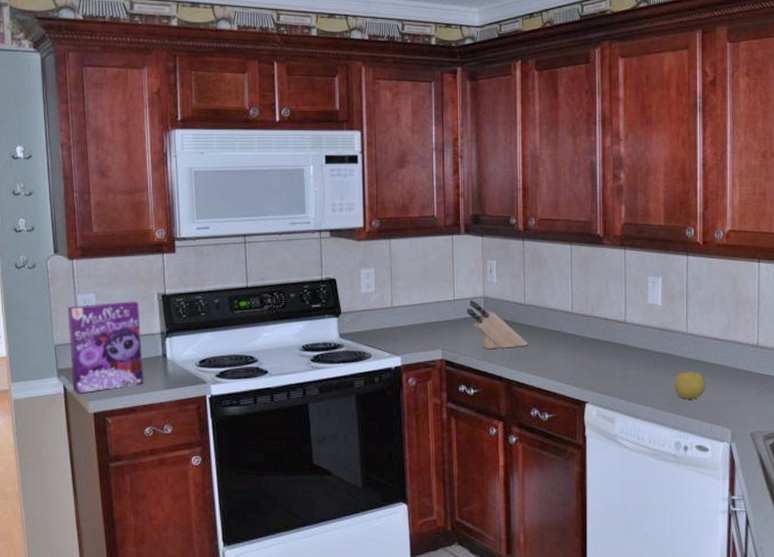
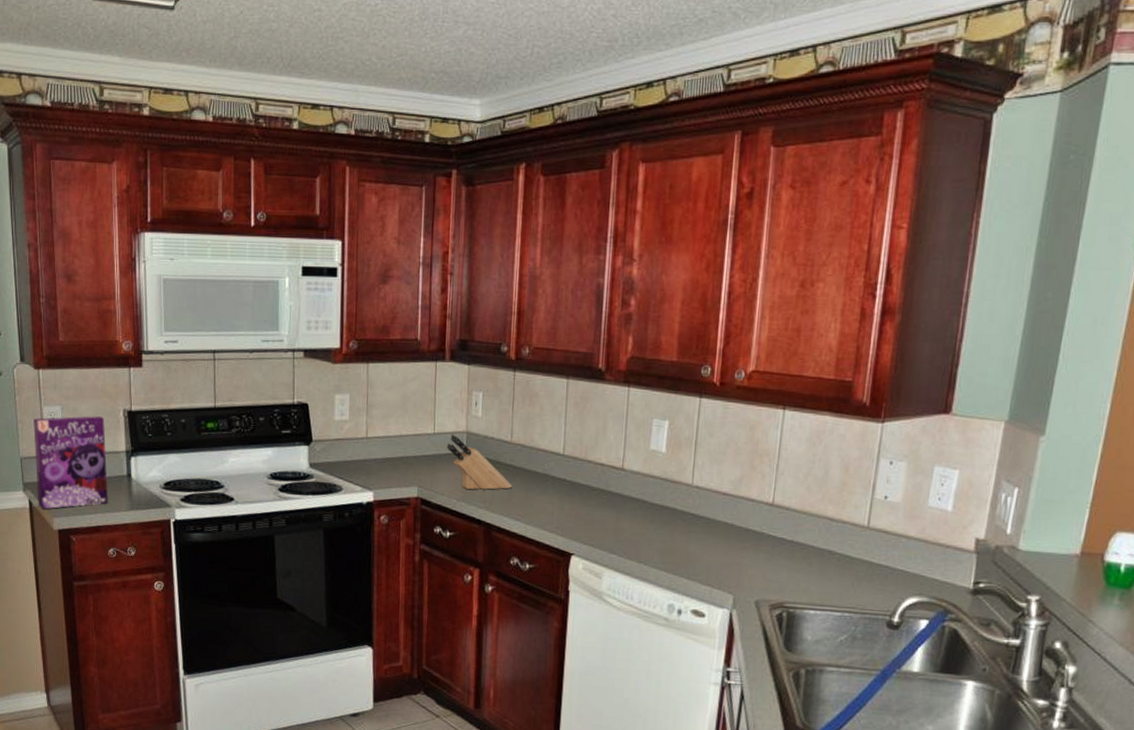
fruit: present [674,372,706,399] -> none [672,528,710,559]

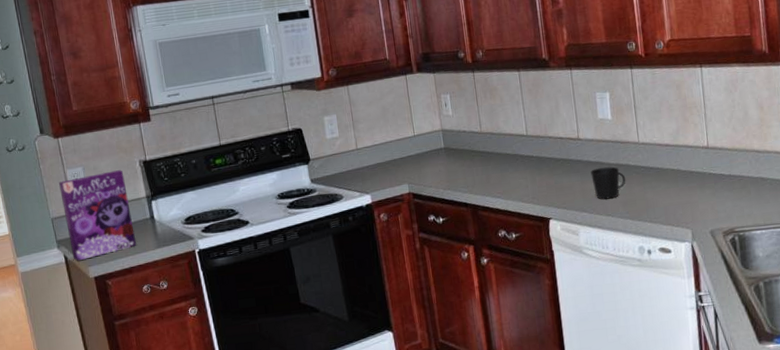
knife block: present [447,434,513,490] -> none [427,133,489,179]
cup: none [629,506,669,544] -> present [591,167,626,200]

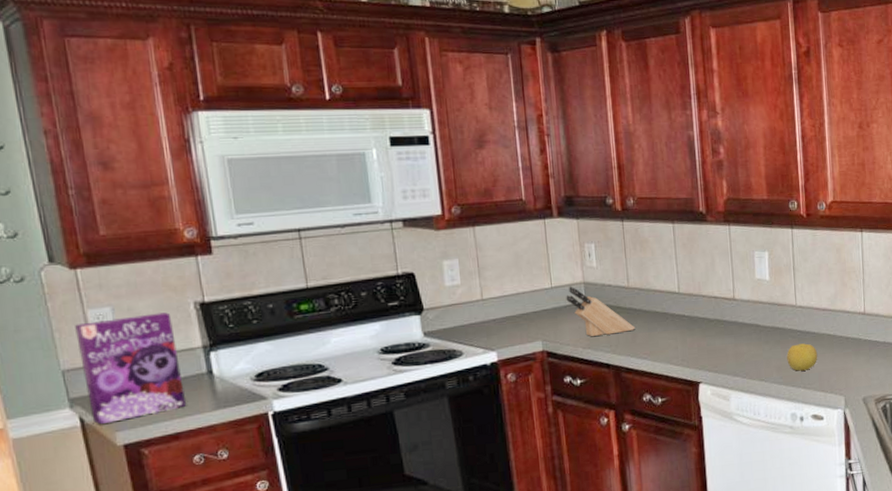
knife block: none [427,133,489,179] -> present [566,286,636,337]
cup: present [591,167,626,200] -> none [745,329,781,364]
fruit: none [632,179,663,206] -> present [787,343,818,371]

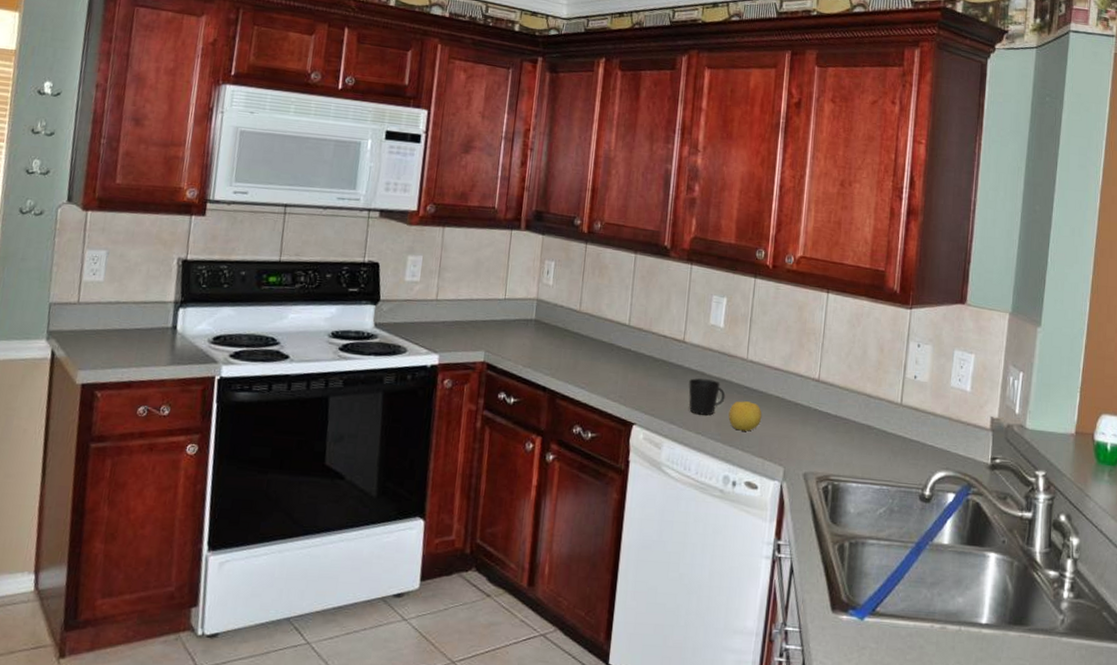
cereal box: present [75,312,187,425] -> none [62,262,155,361]
knife block: present [566,286,636,337] -> none [516,300,579,357]
cup: none [745,329,781,364] -> present [688,378,725,416]

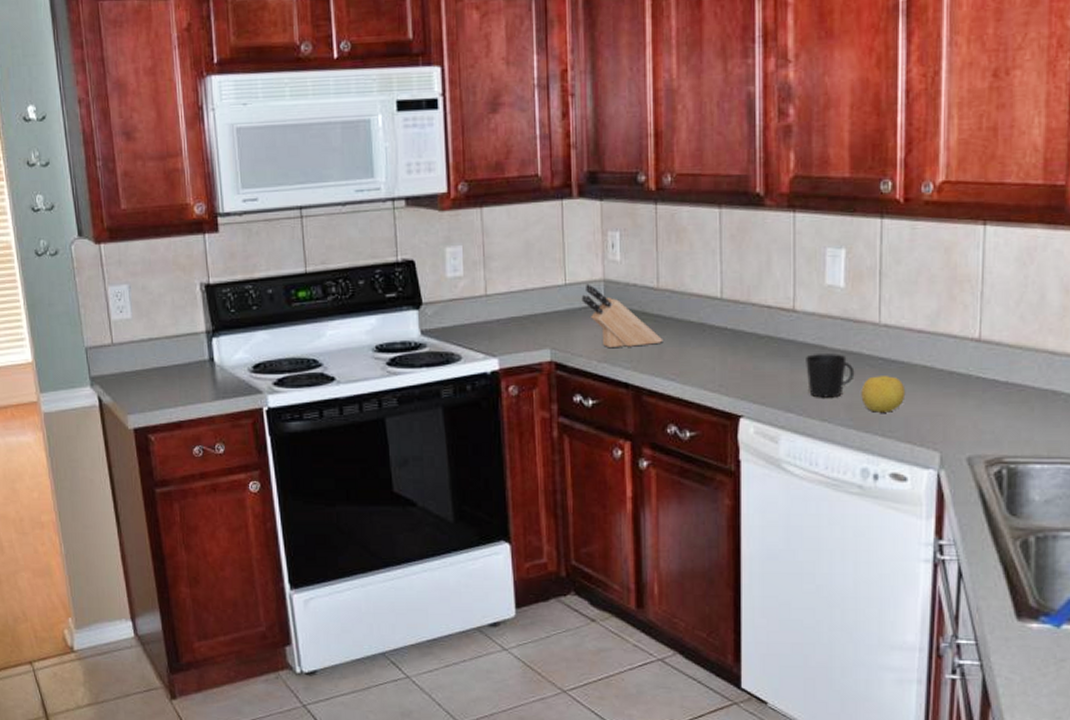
knife block: none [516,300,579,357] -> present [581,283,663,349]

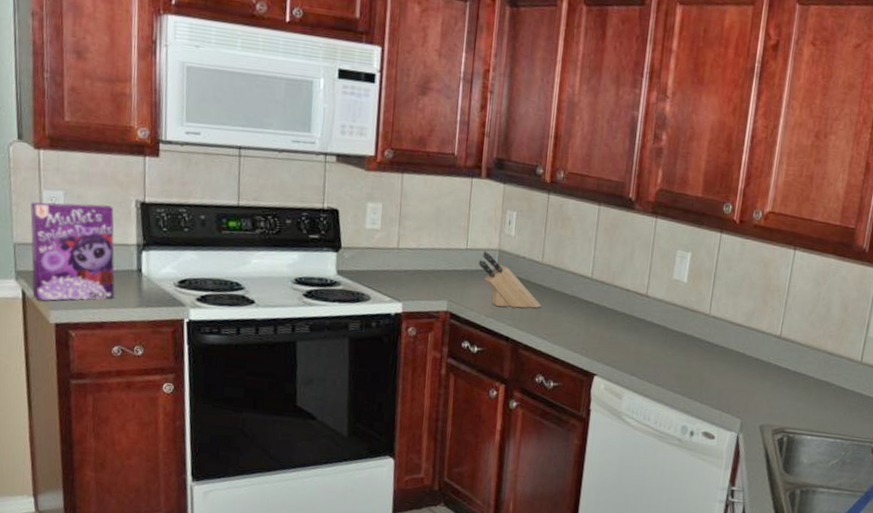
cereal box: none [97,293,190,406] -> present [30,202,115,301]
cup: present [806,354,855,398] -> none [650,332,687,369]
fruit: present [861,376,906,413] -> none [688,355,722,385]

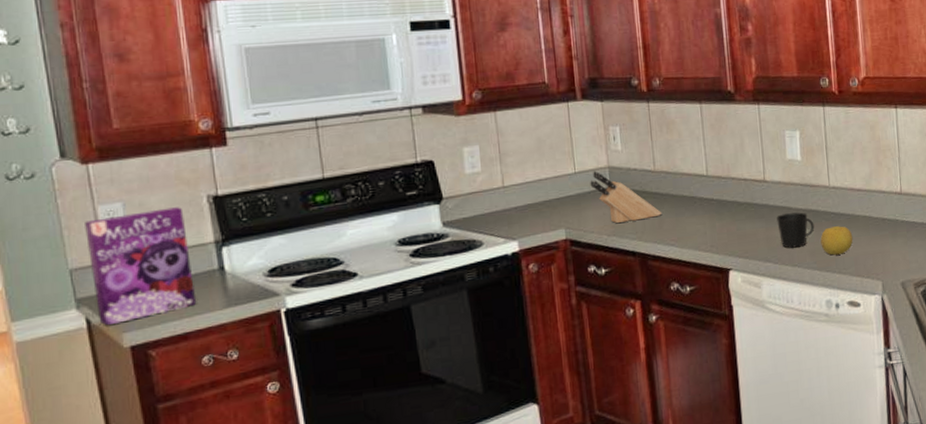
cup: none [650,332,687,369] -> present [777,212,815,248]
fruit: none [688,355,722,385] -> present [820,226,853,255]

